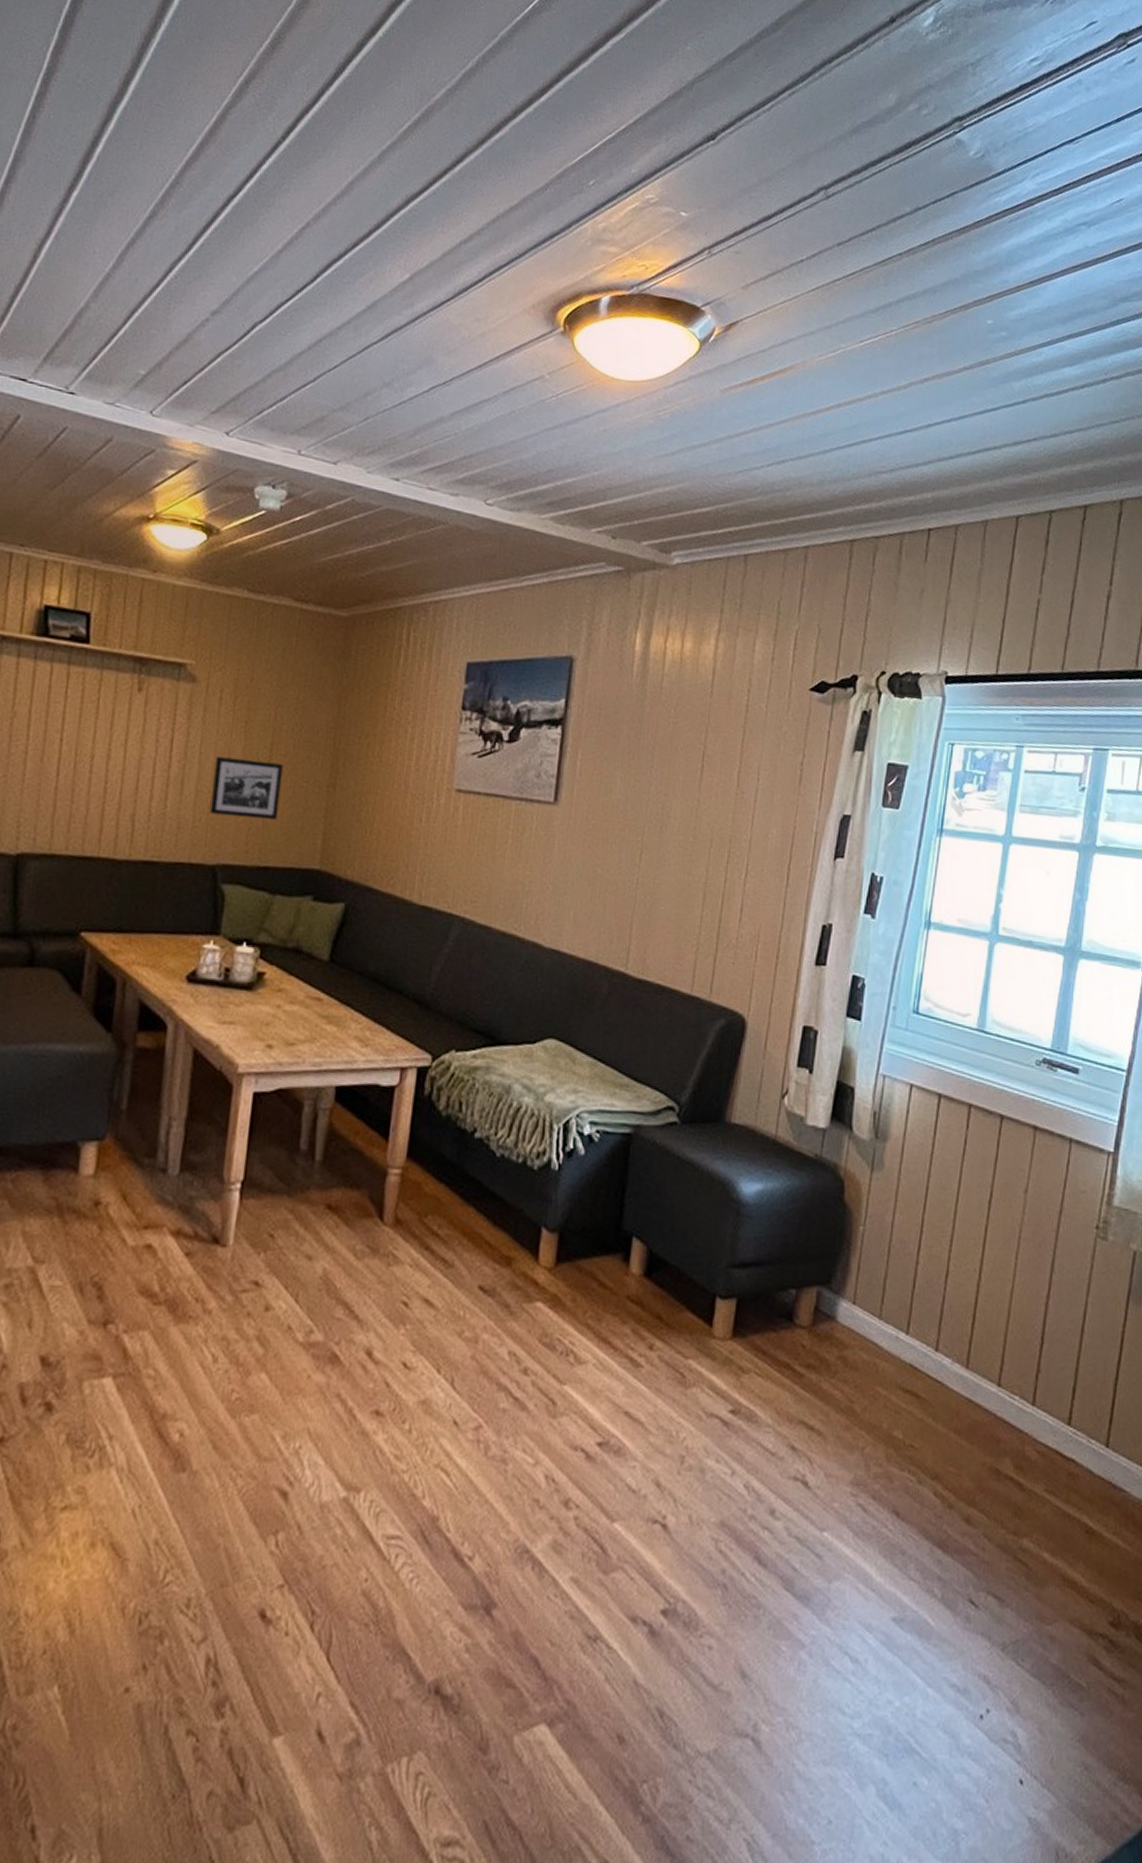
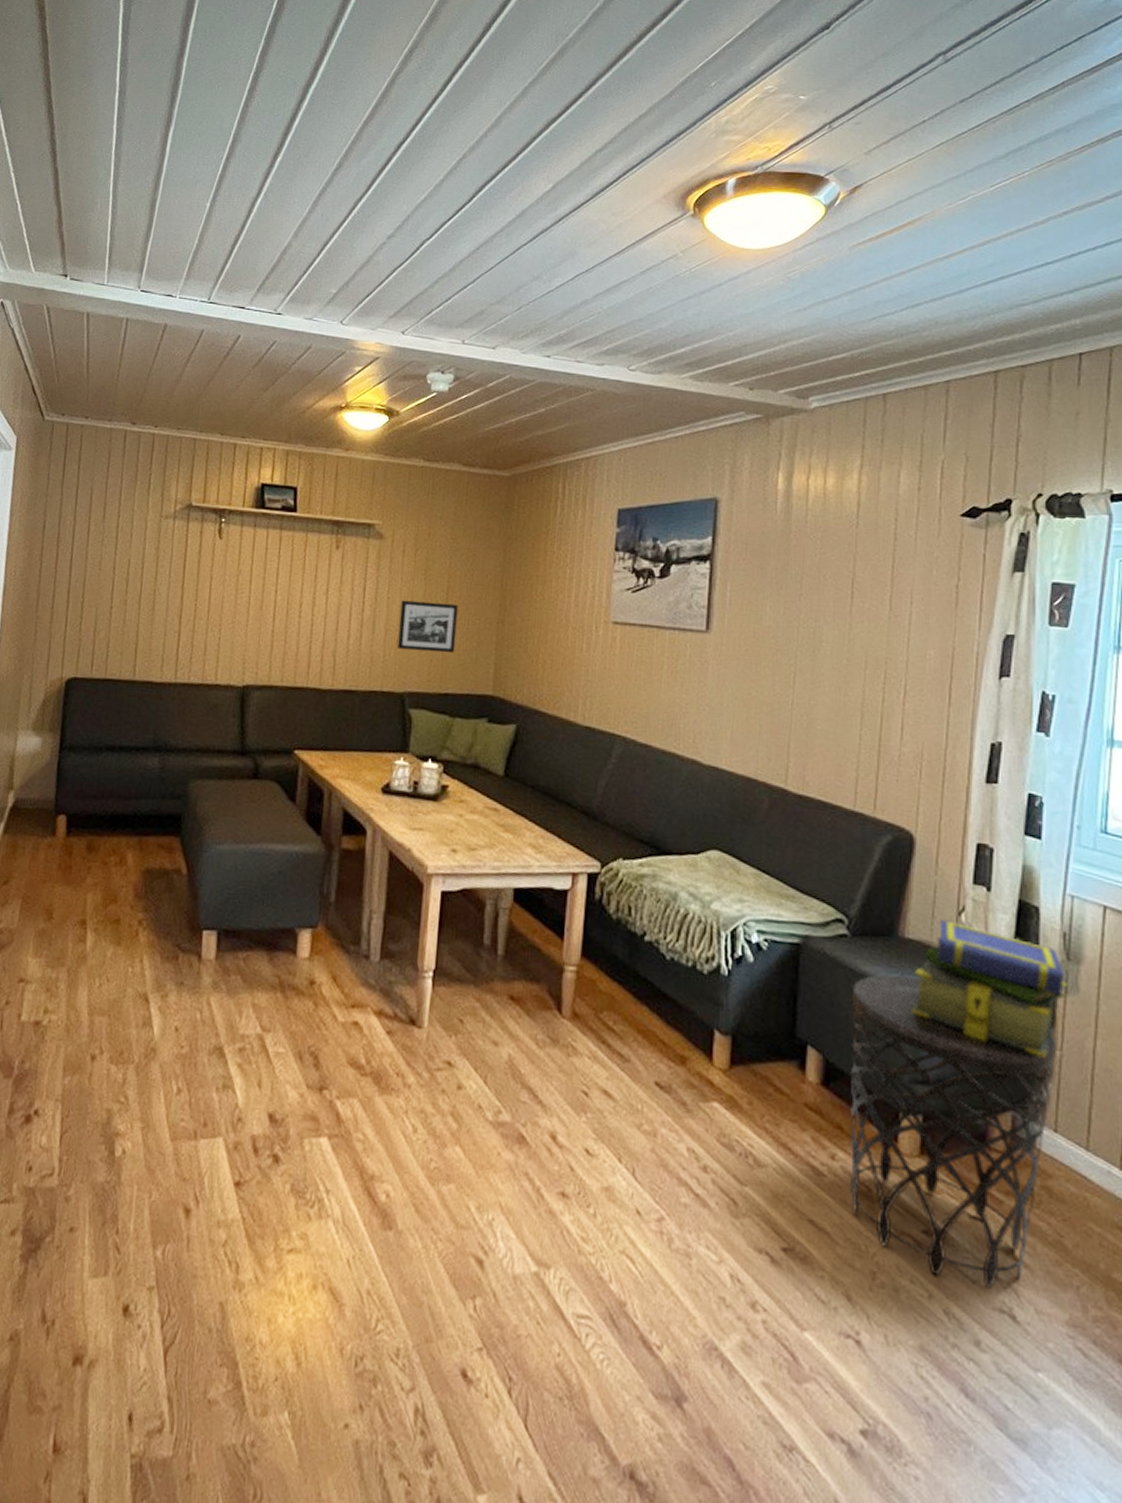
side table: none [664,1160,861,1459] -> present [849,974,1057,1289]
stack of books: none [732,1103,874,1234] -> present [911,919,1068,1058]

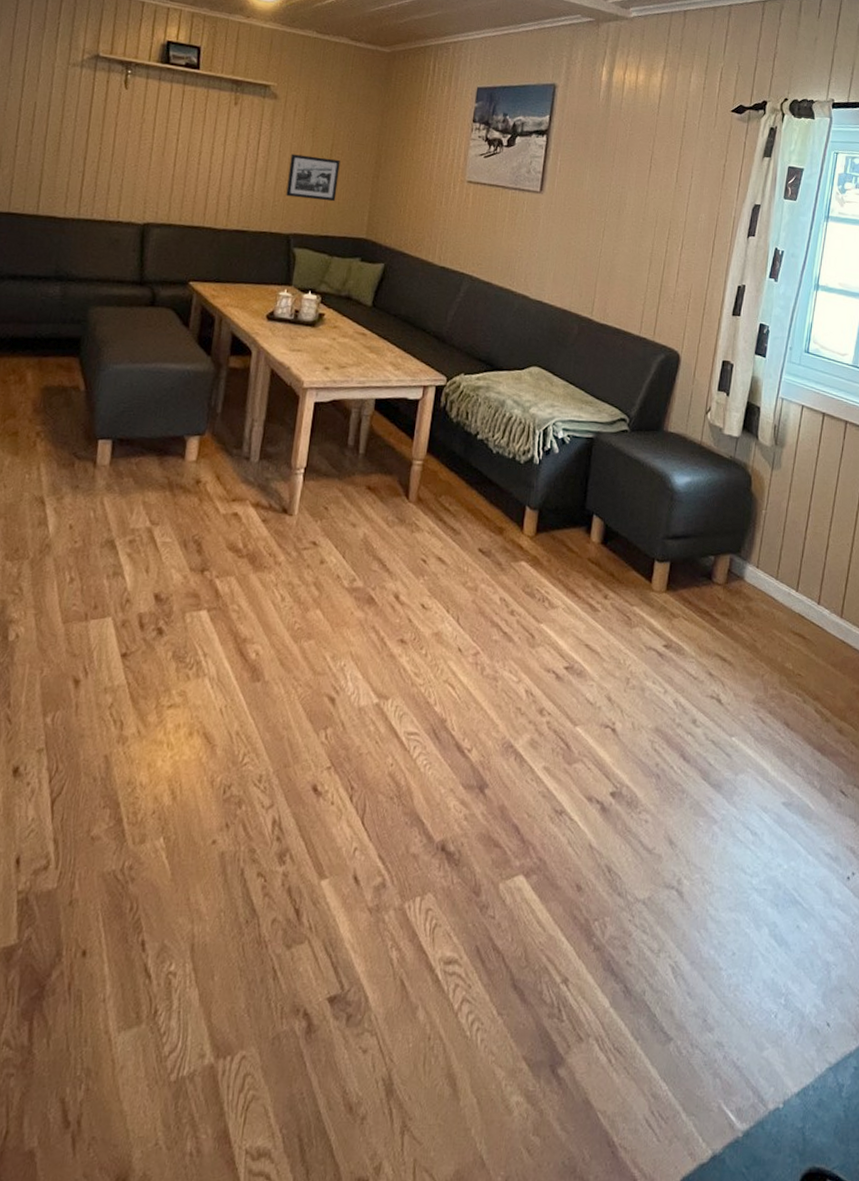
side table: present [849,974,1057,1289] -> none [615,459,764,682]
stack of books: present [911,919,1068,1058] -> none [668,417,774,516]

